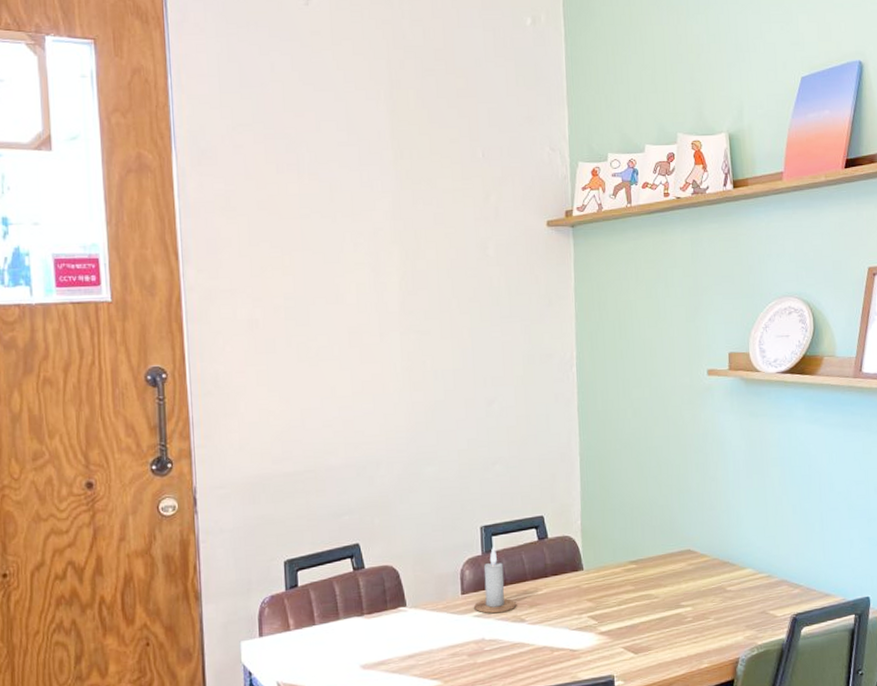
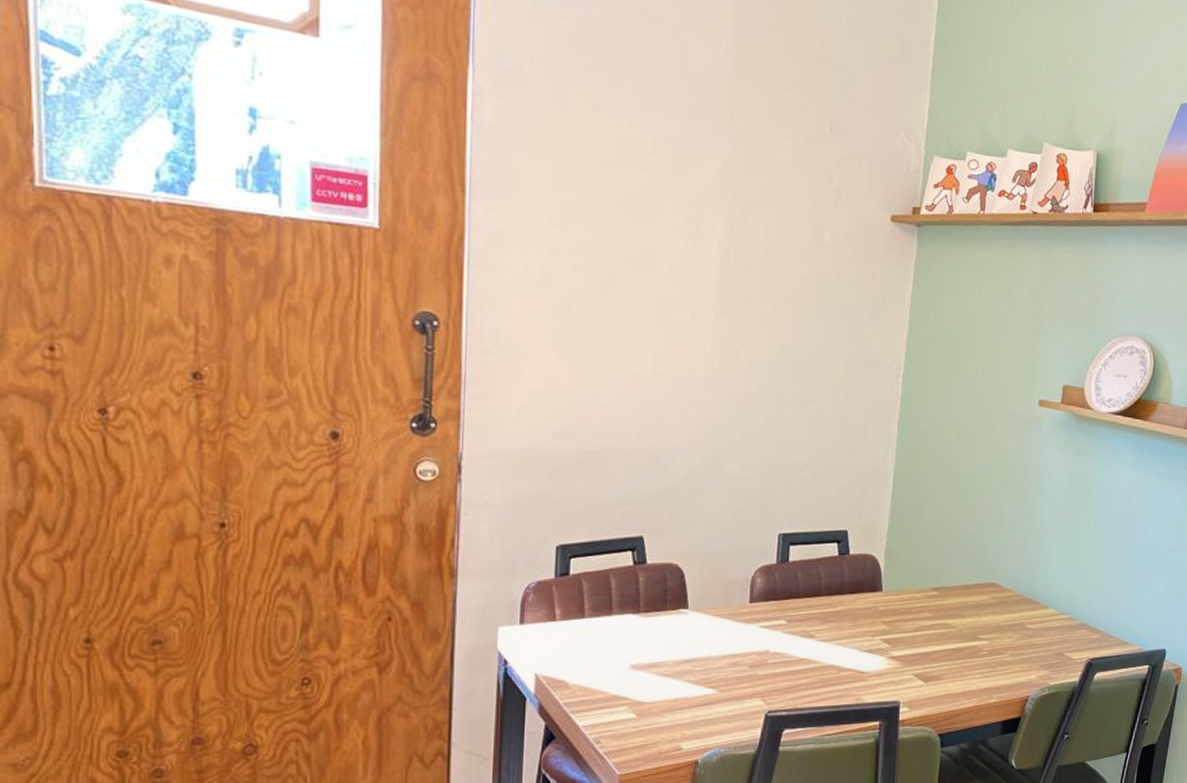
candle: present [474,547,517,614] -> none [762,556,808,626]

